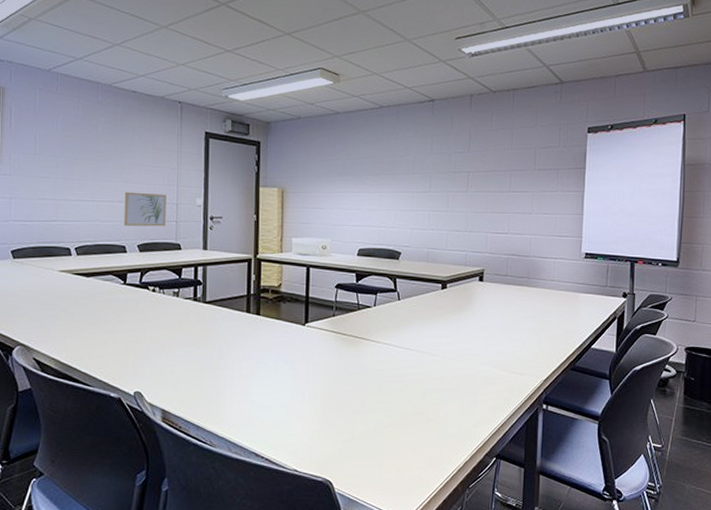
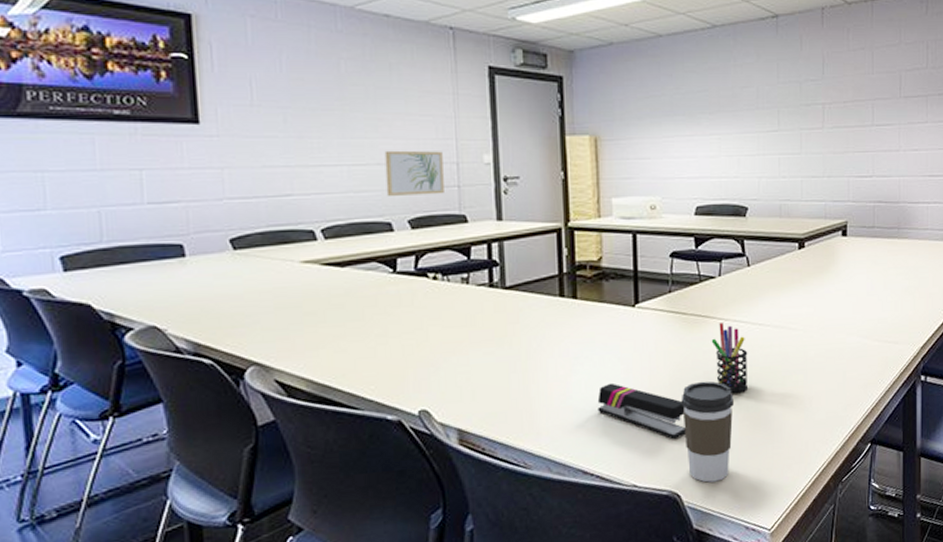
stapler: none [270,385,340,437] -> present [597,382,686,440]
coffee cup: none [337,390,381,475] -> present [681,381,734,483]
pen holder: none [365,345,395,404] -> present [711,323,749,394]

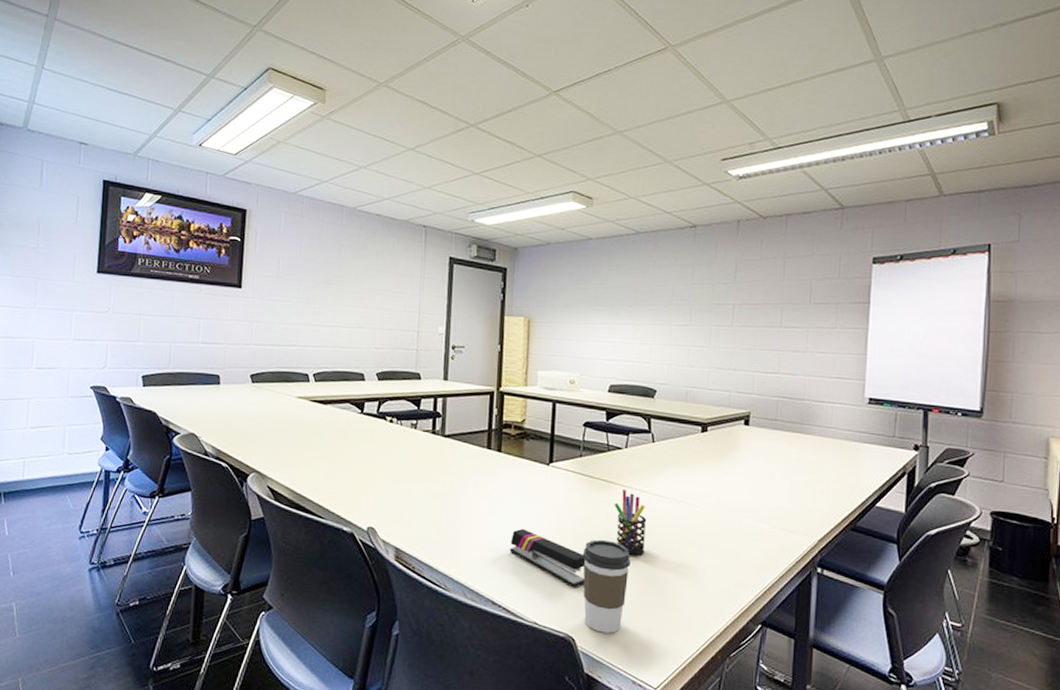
wall art: present [384,150,444,196] -> none [363,317,408,355]

